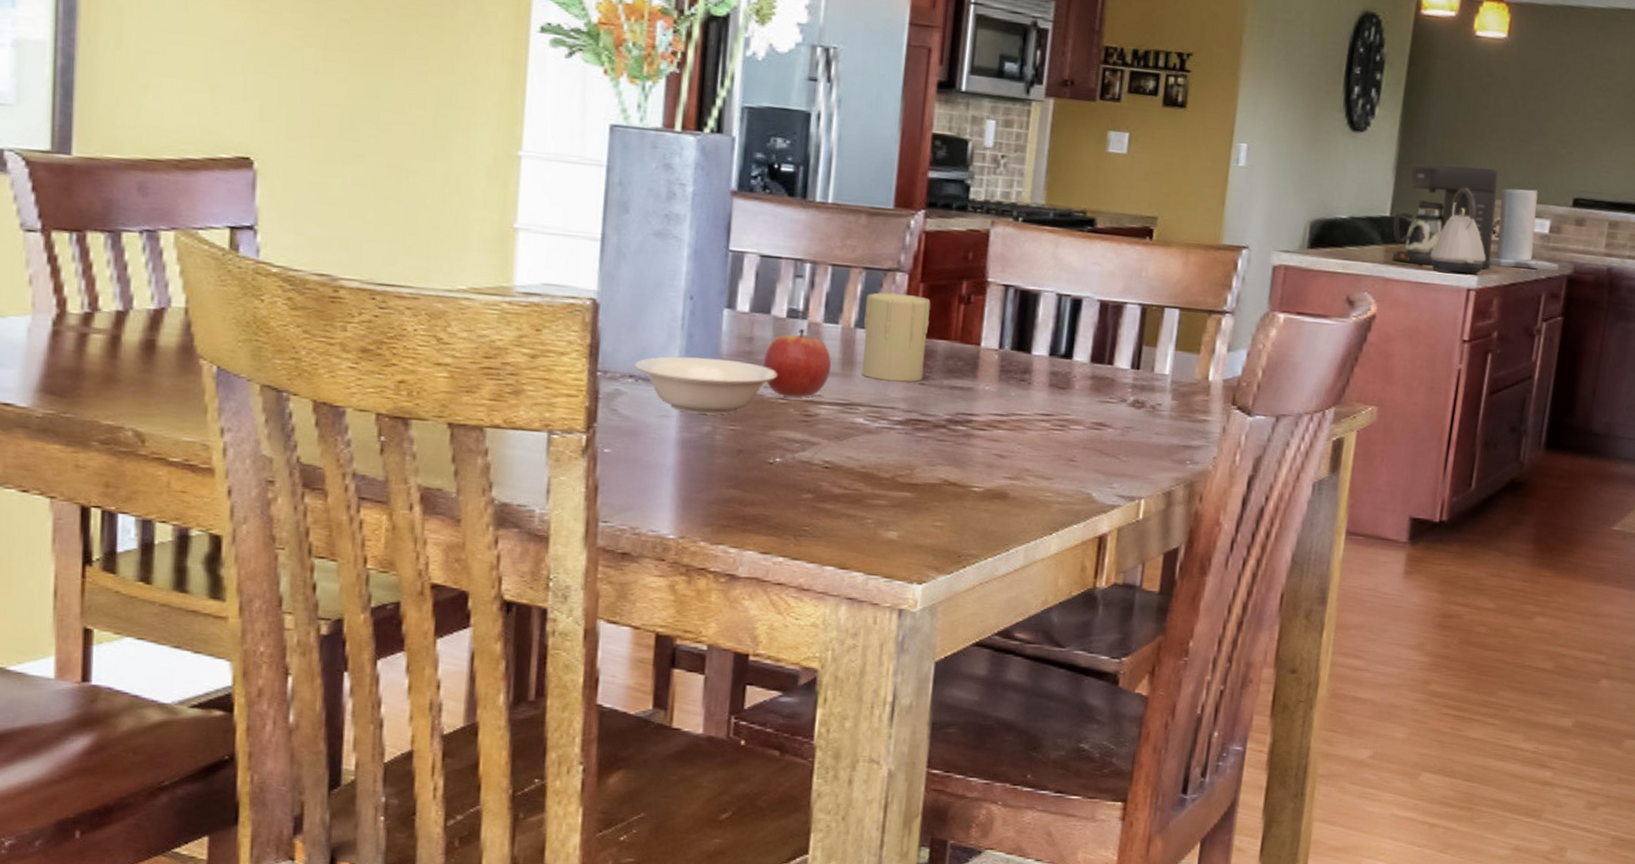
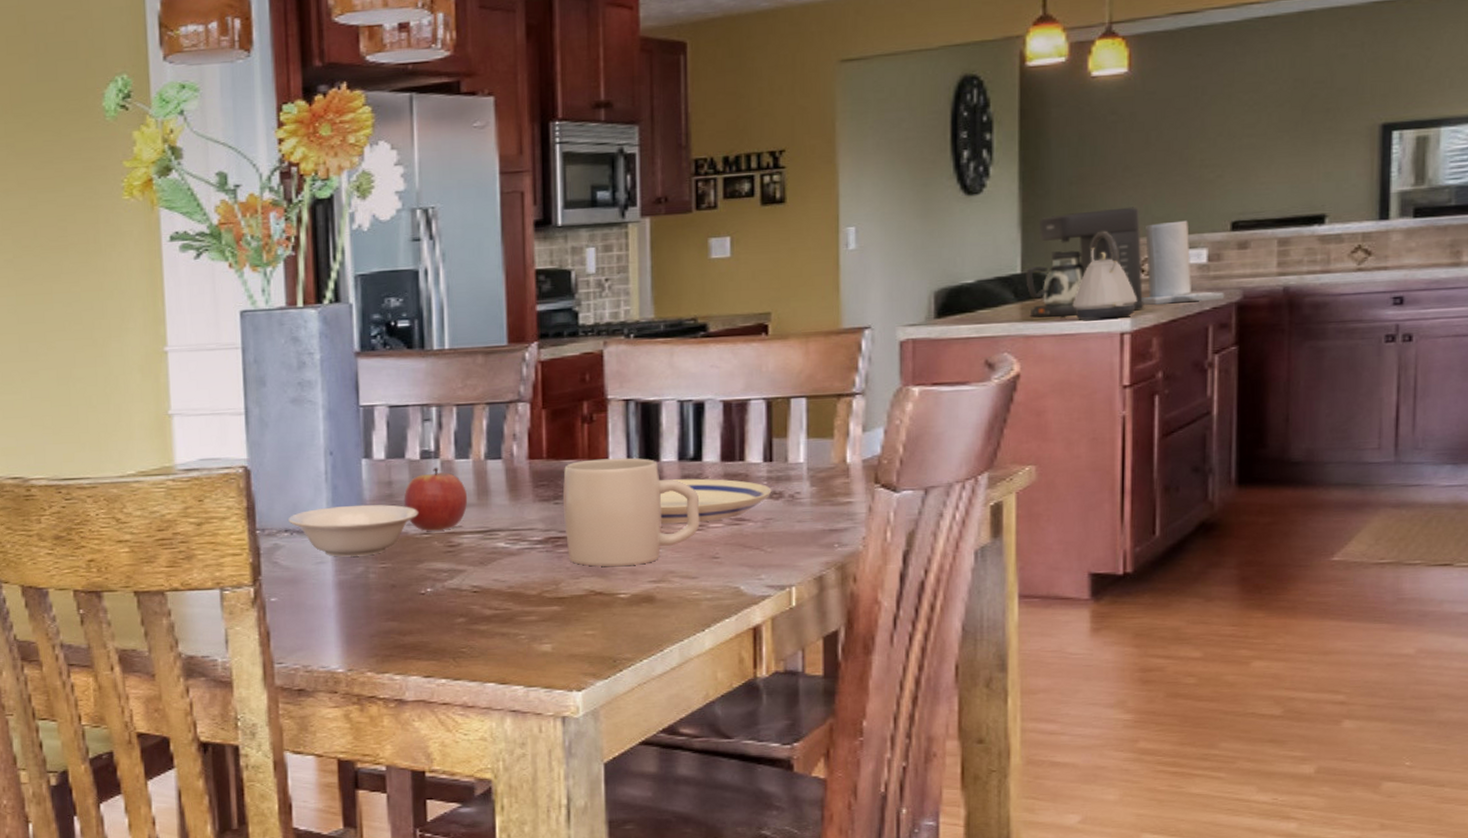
candle: present [862,292,931,383] -> none [493,422,556,505]
mug: none [927,342,1064,459] -> present [562,458,700,567]
plate: none [1023,374,1135,423] -> present [659,478,772,525]

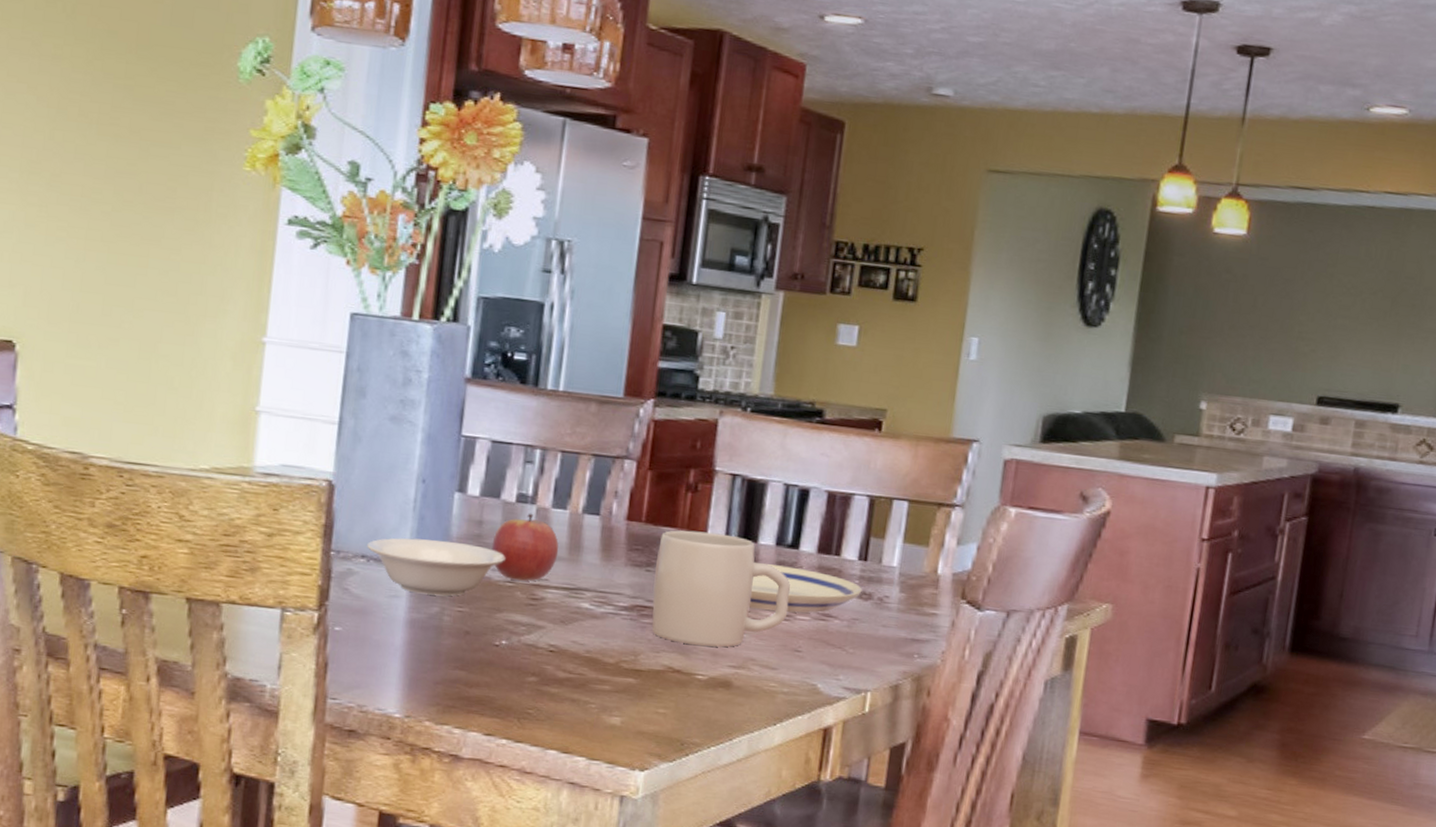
coffee maker: present [1026,207,1144,318] -> none [1128,361,1239,467]
kettle: present [1072,230,1138,320] -> none [1167,383,1226,472]
paper towel: present [1142,220,1225,305] -> none [1229,385,1303,470]

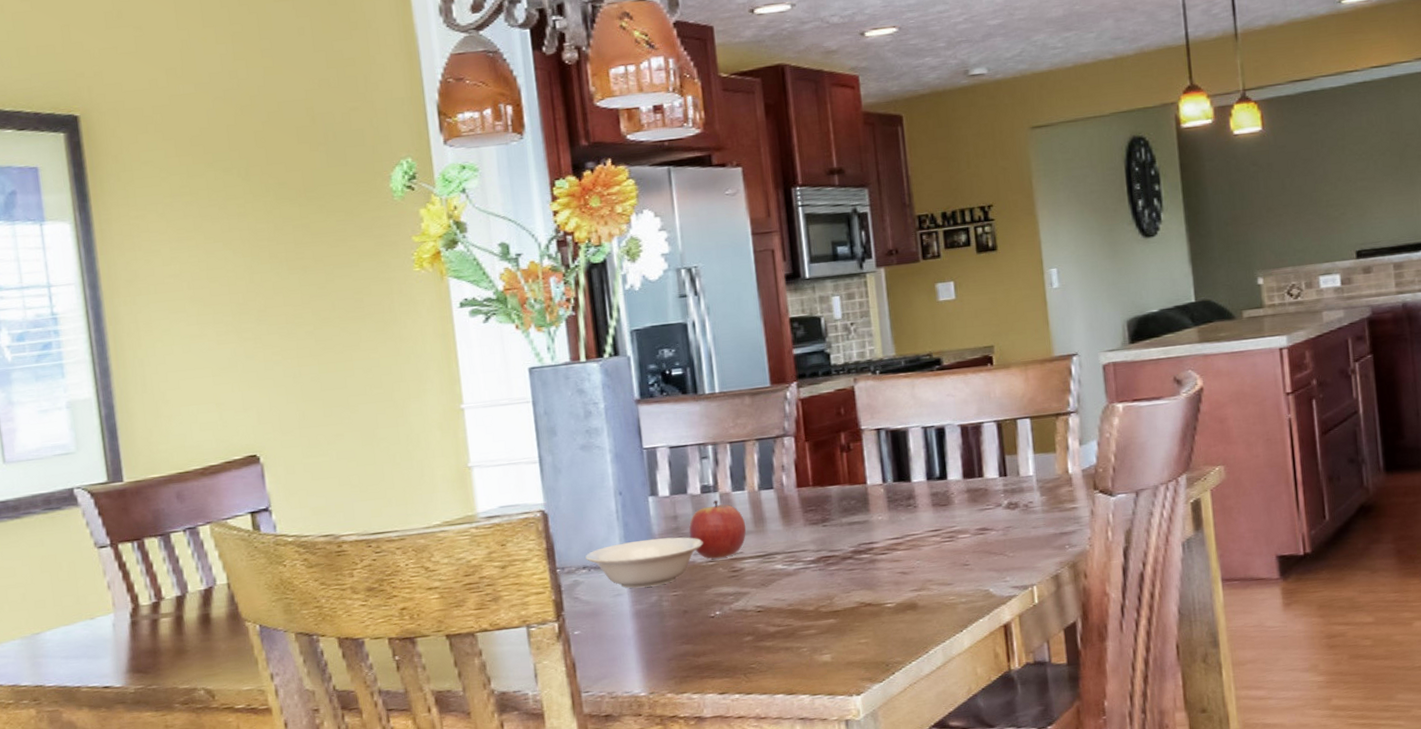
mug: present [651,530,790,647] -> none [829,480,951,581]
plate: present [748,563,863,613] -> none [912,494,1009,539]

